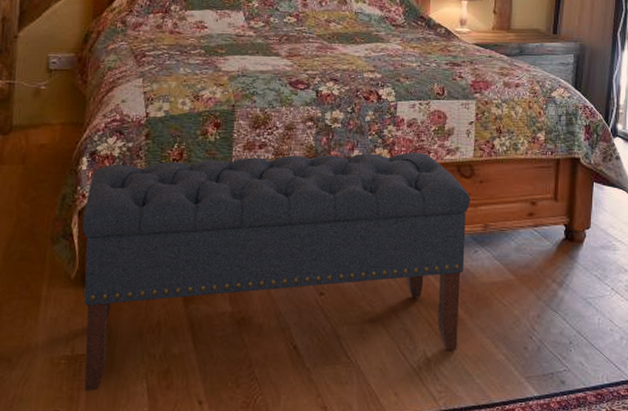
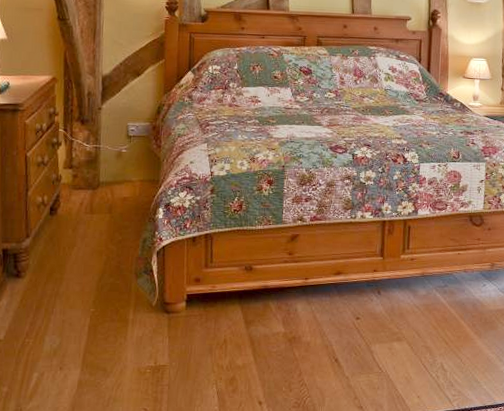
bench: present [82,152,470,391] -> none [161,204,480,394]

